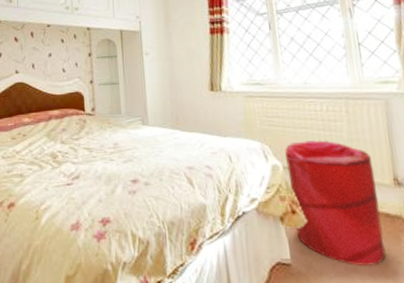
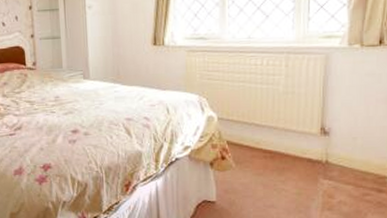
laundry hamper: present [285,140,387,266] -> none [221,93,304,203]

